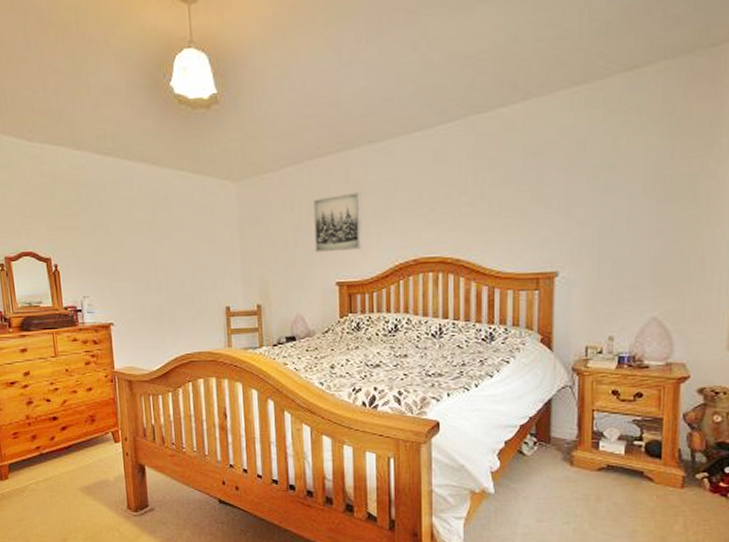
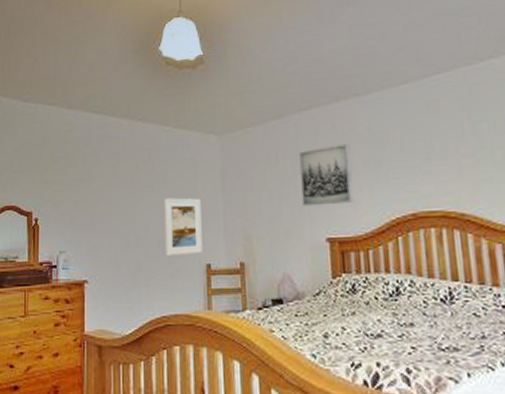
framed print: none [183,244,222,301] -> present [164,197,203,257]

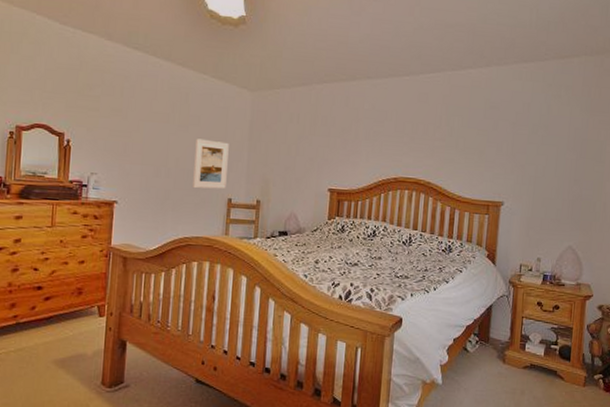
wall art: present [299,143,354,207] -> none [314,115,357,164]

